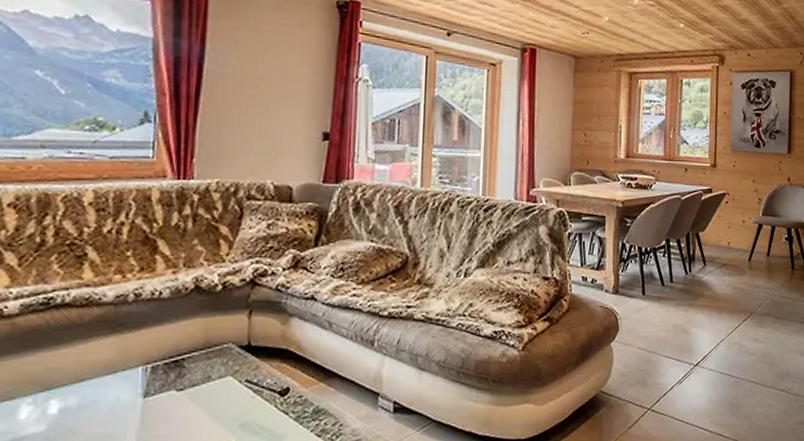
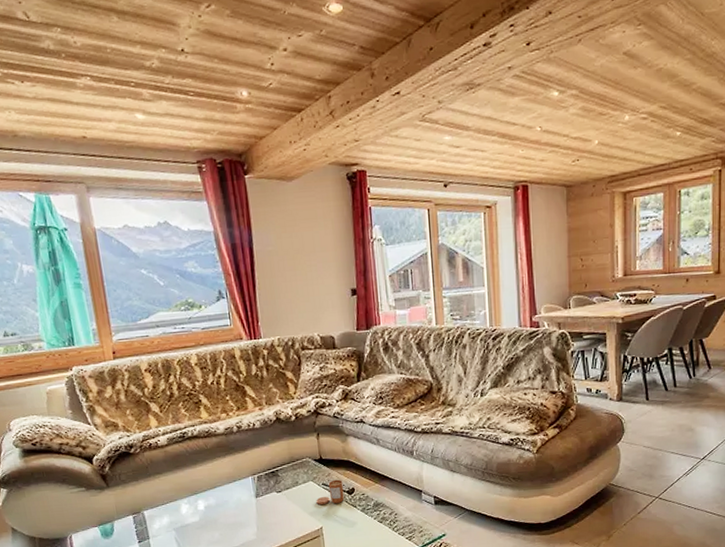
candle: none [233,374,275,410] -> present [316,479,345,505]

